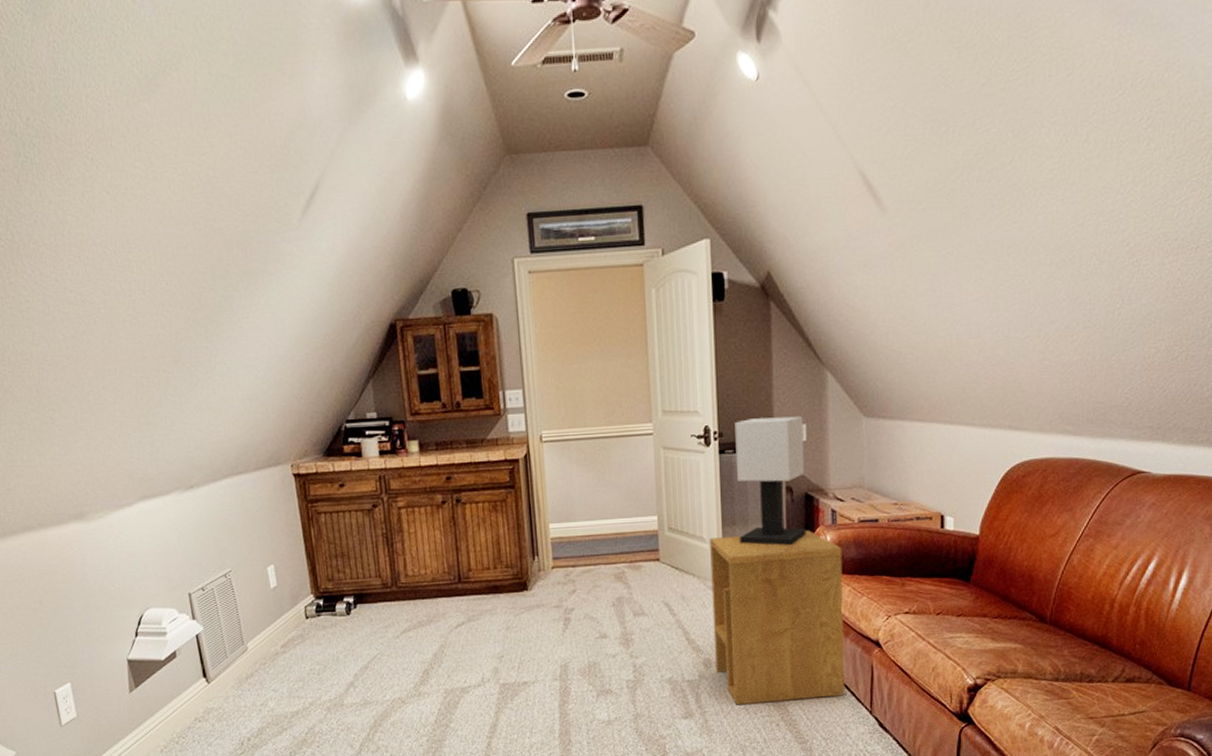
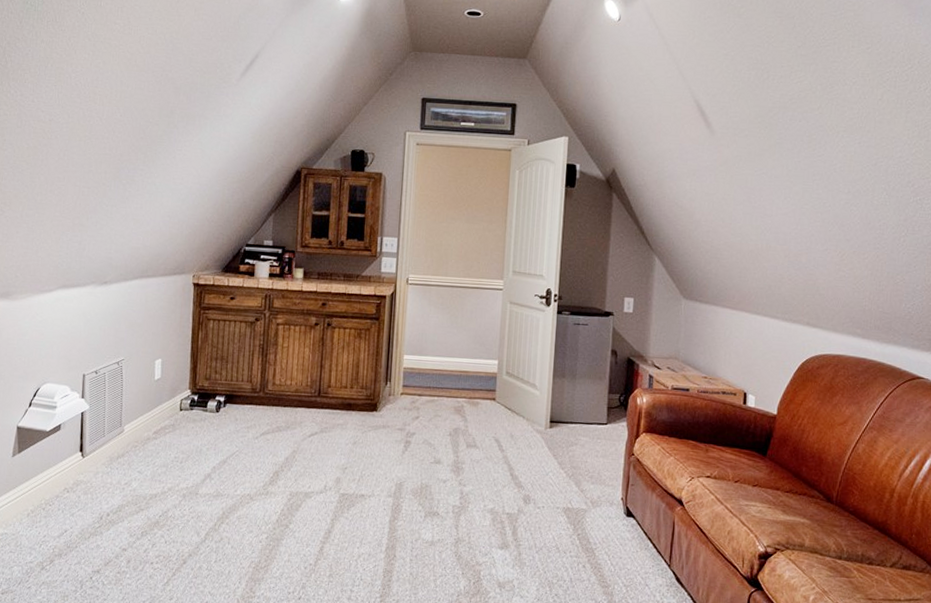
side table: present [710,530,845,705] -> none [534,386,656,547]
table lamp: present [735,416,806,546] -> none [567,287,632,402]

